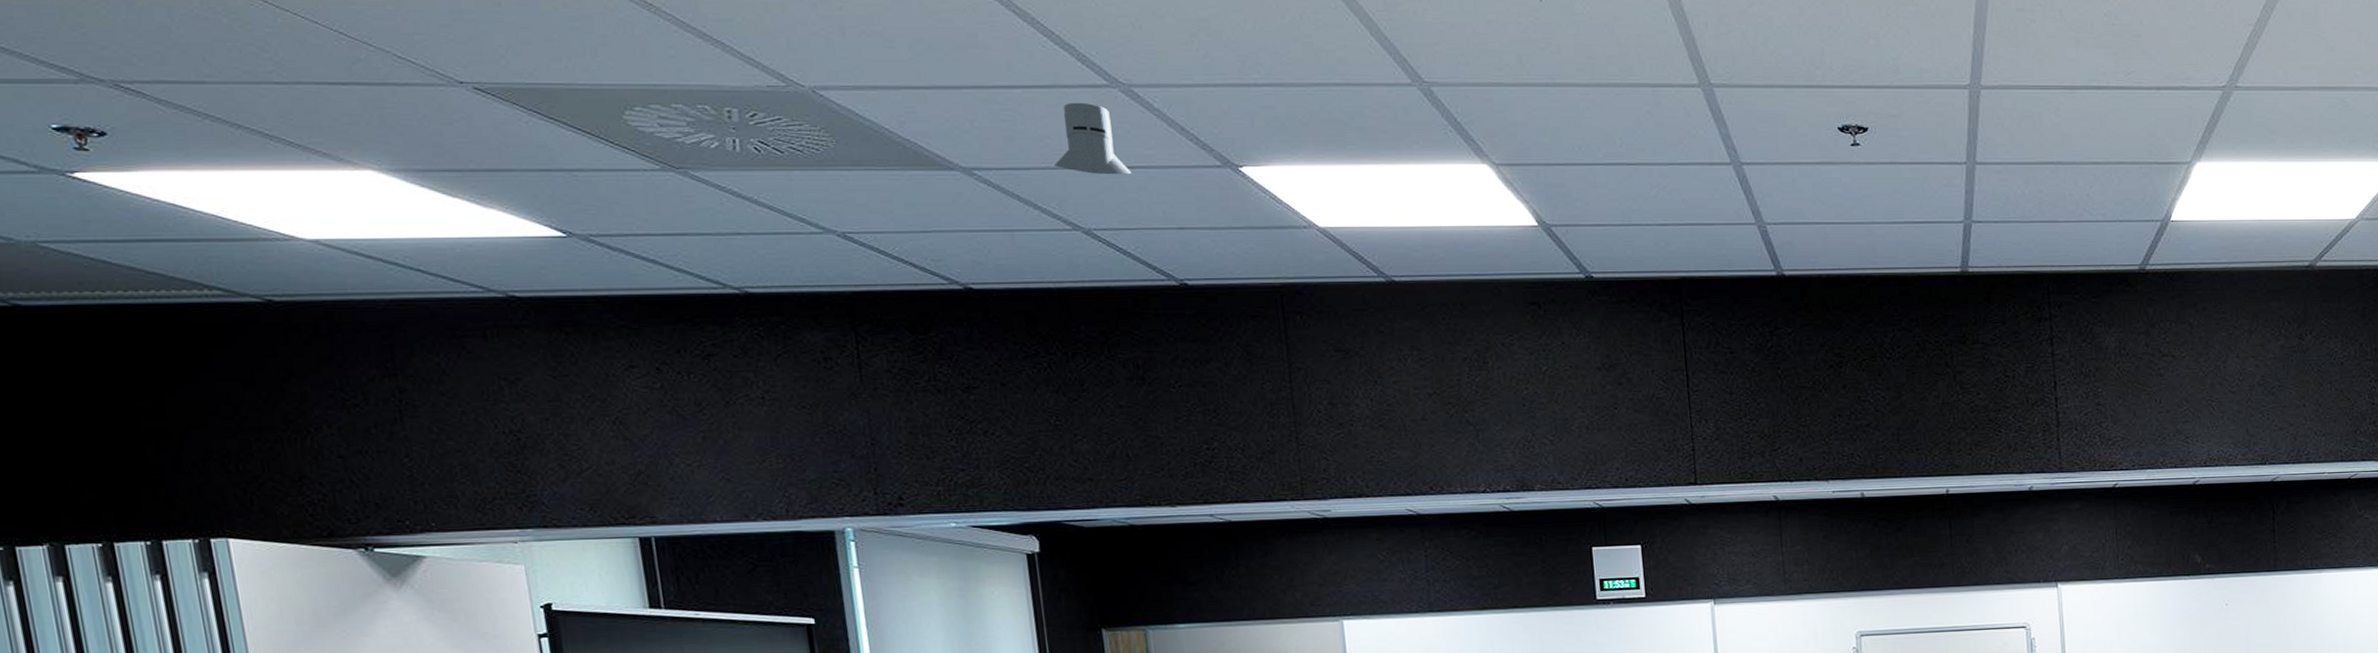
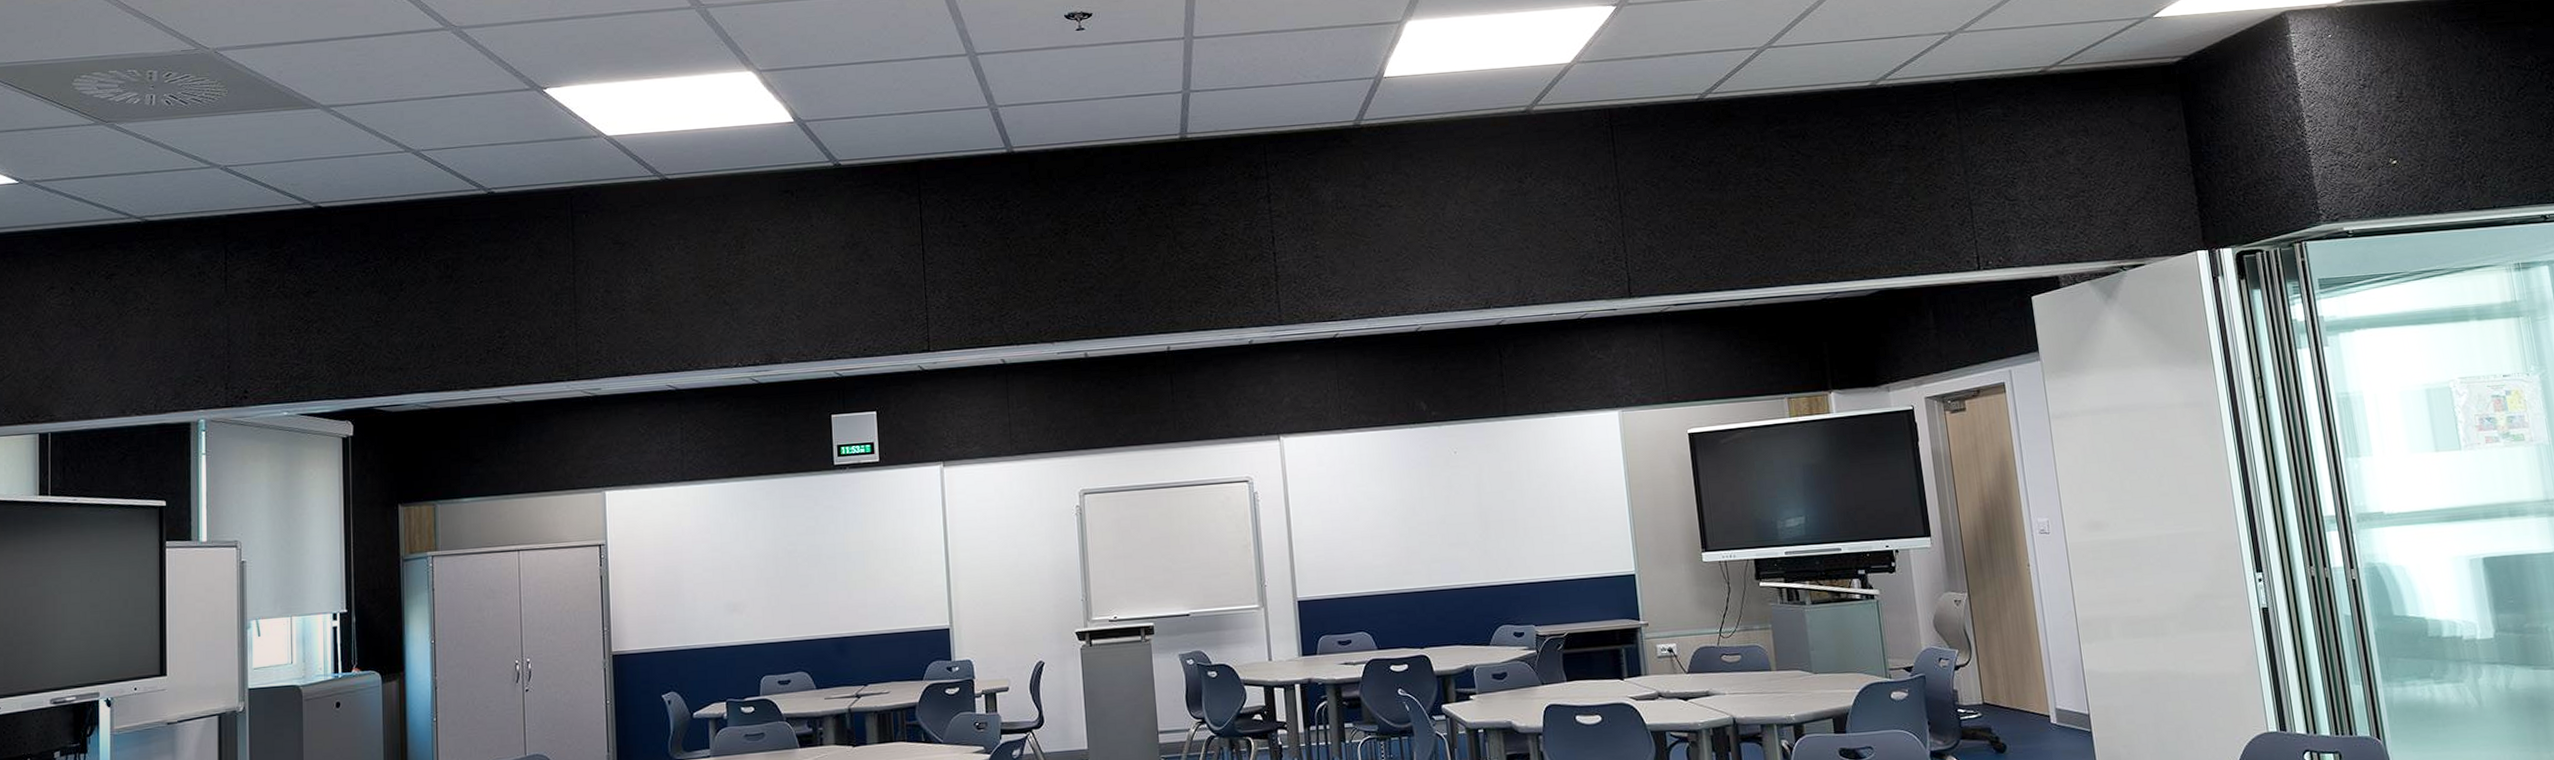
knight helmet: present [1054,102,1132,175] -> none [395,44,457,104]

